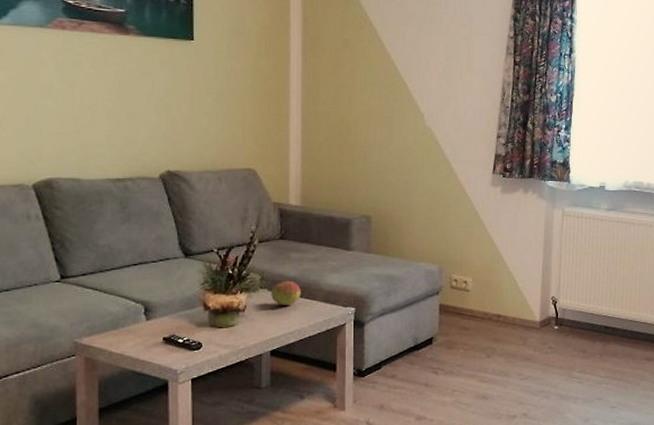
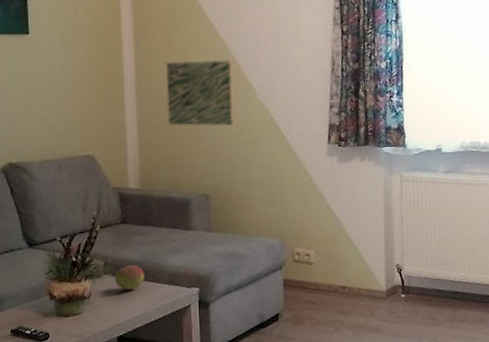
wall art: none [333,79,402,149] -> present [166,60,234,126]

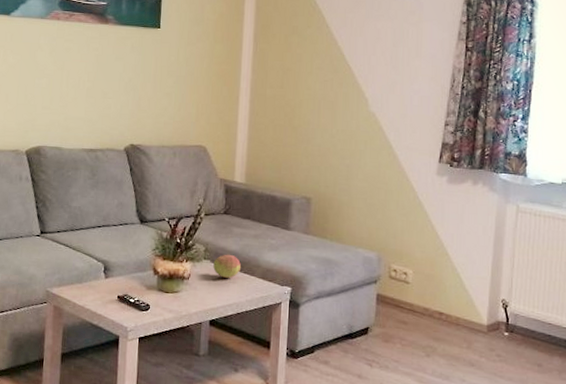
wall art: present [166,60,234,126] -> none [278,64,347,133]

